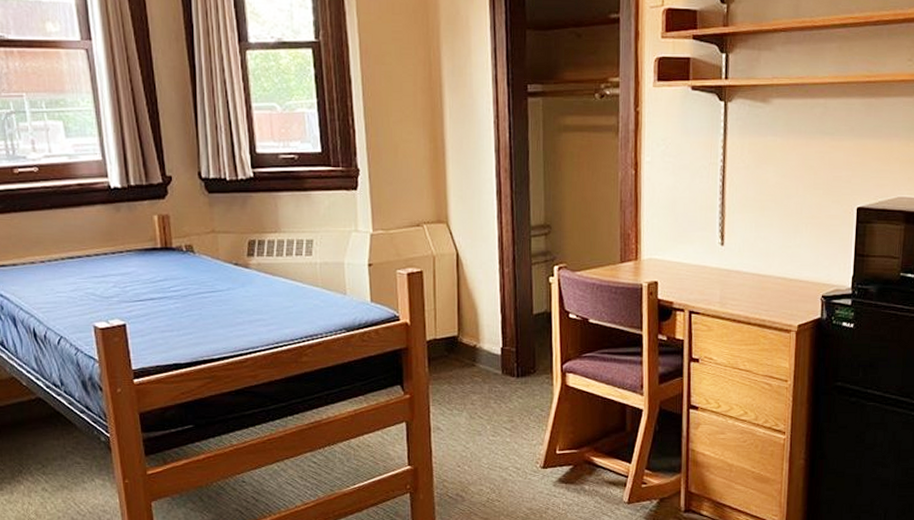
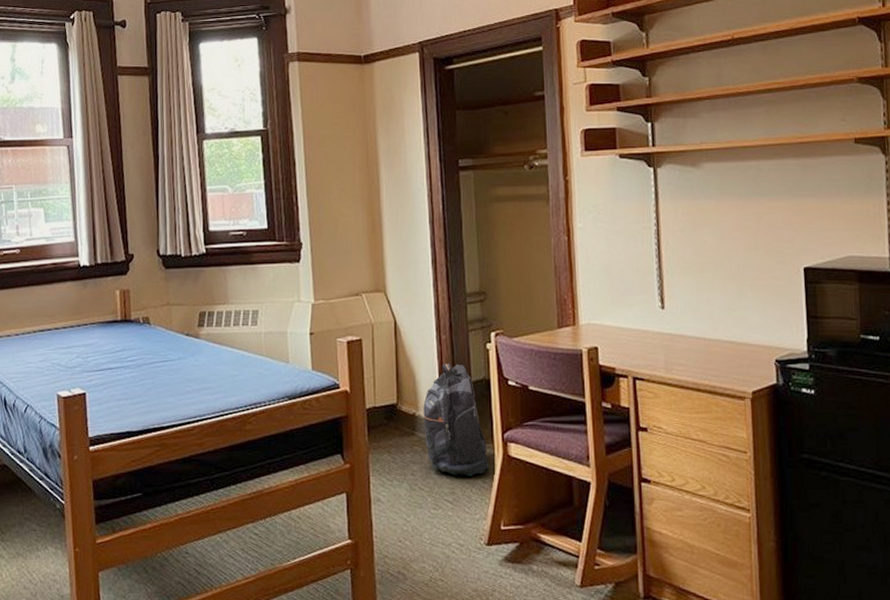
backpack: none [484,297,547,405] -> present [423,364,489,476]

